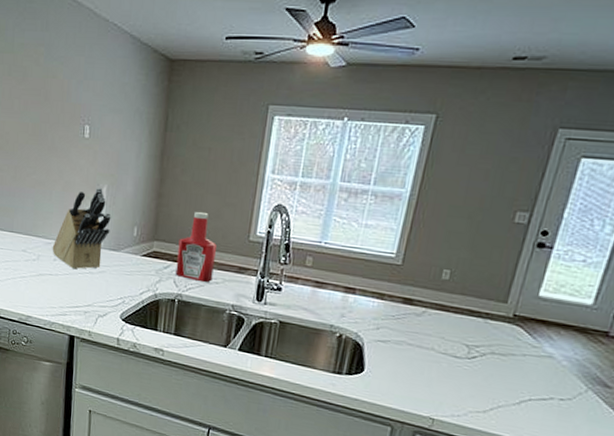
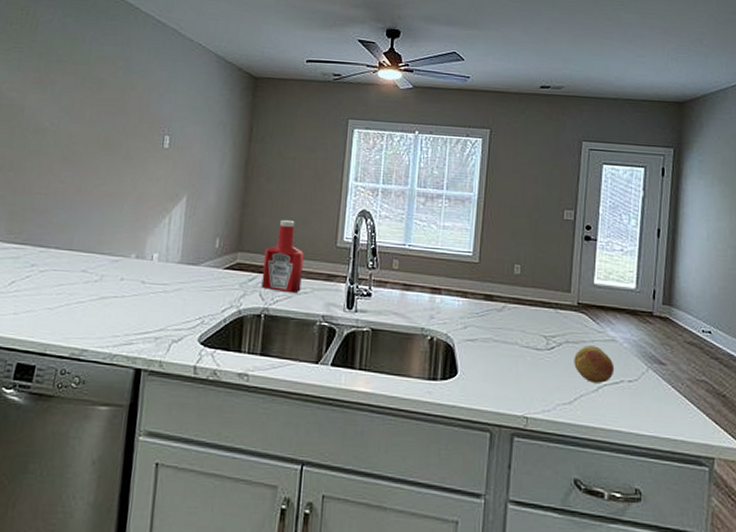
knife block: present [52,188,111,270] -> none [119,199,191,289]
fruit: none [496,359,546,398] -> present [574,345,615,383]

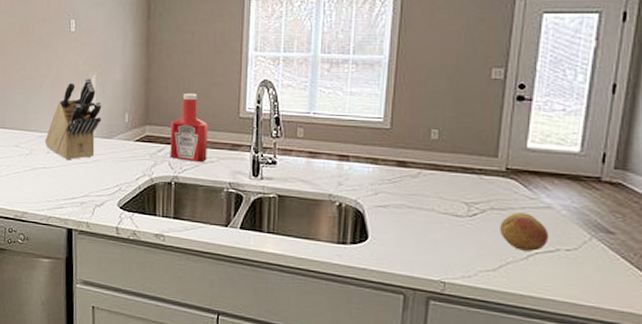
knife block: none [119,199,191,289] -> present [45,78,102,161]

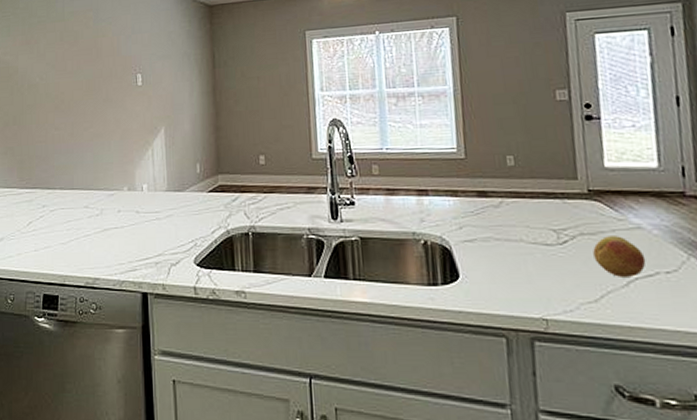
knife block: present [45,78,102,161] -> none [115,131,173,218]
ketchup bottle: present [170,94,208,163] -> none [243,138,283,210]

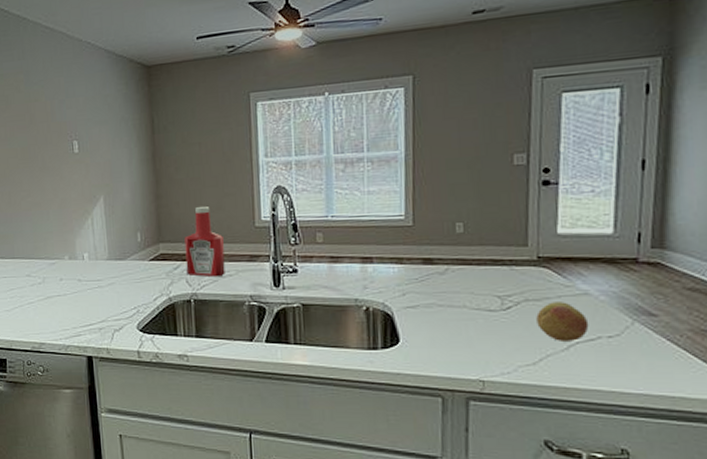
ketchup bottle: none [243,138,283,210] -> present [184,207,225,277]

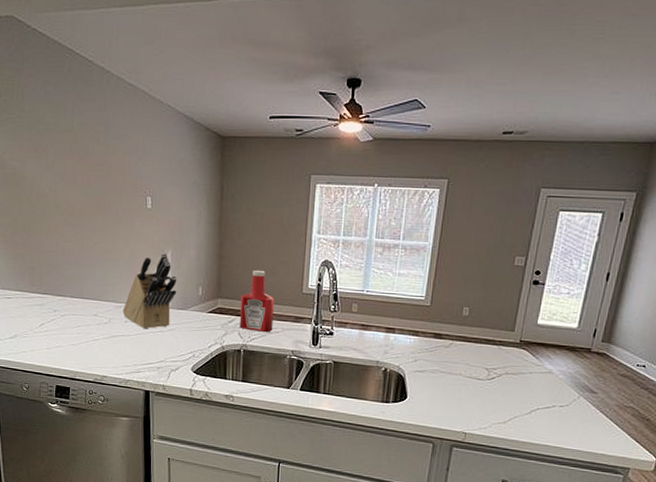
knife block: none [56,200,113,286] -> present [123,253,177,329]
fruit: present [536,302,589,341] -> none [511,376,549,408]

